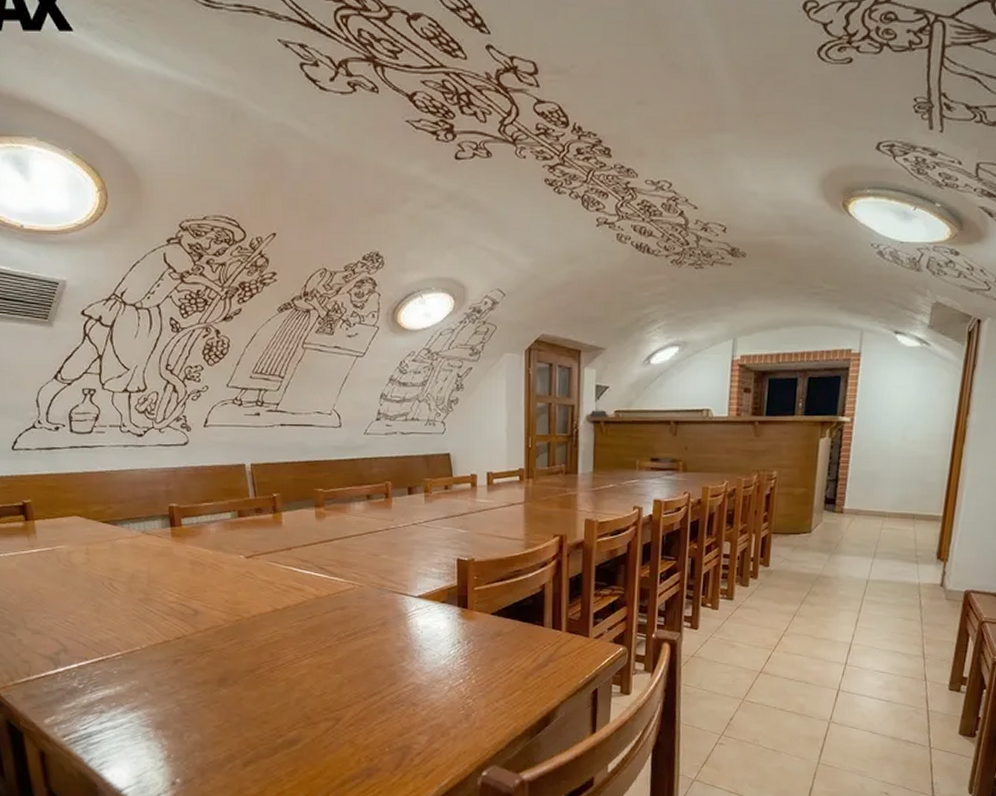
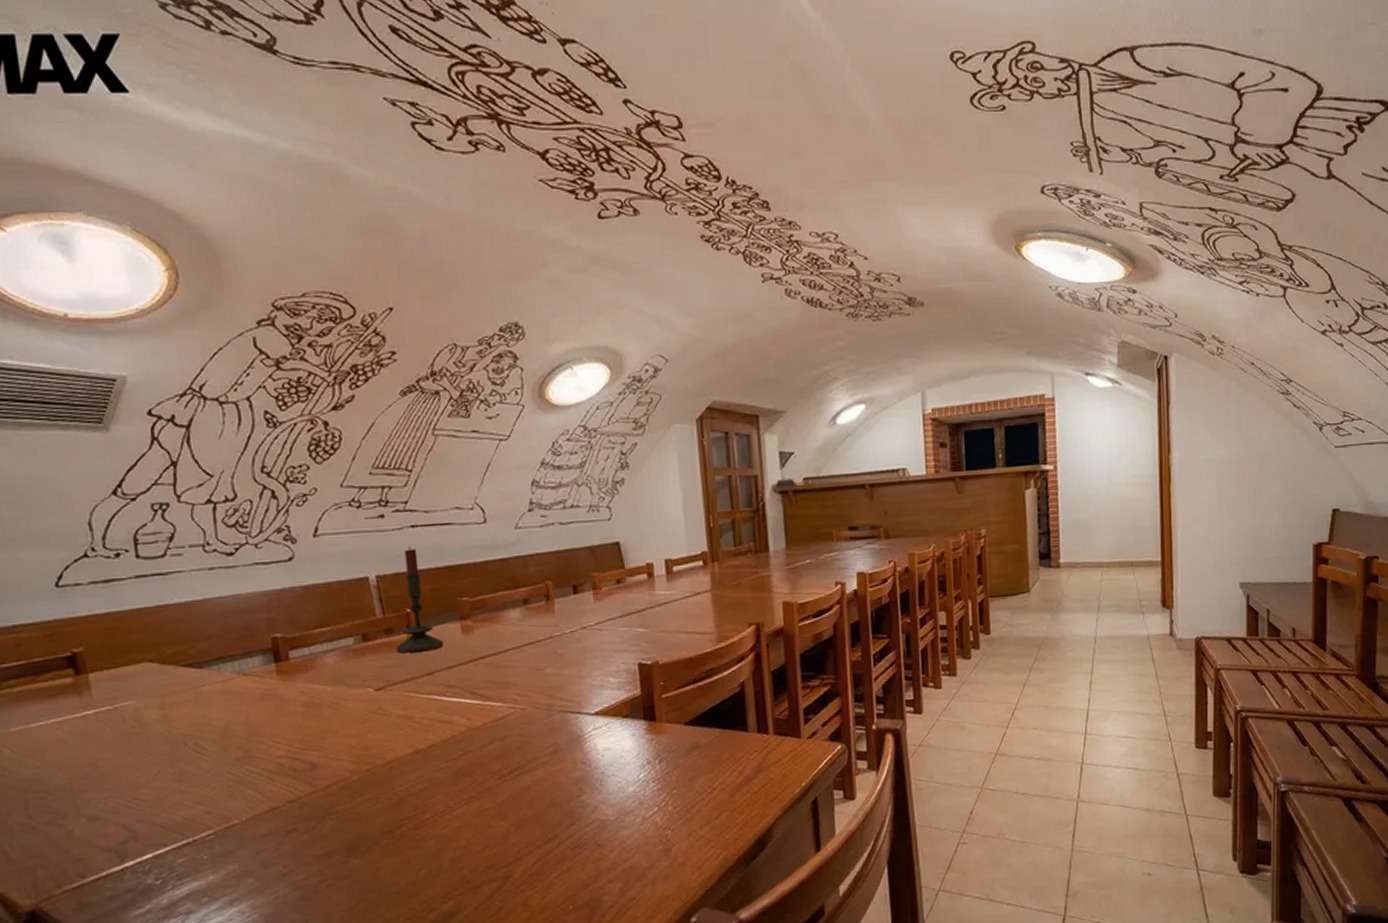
candle: none [264,441,300,530] -> present [396,546,443,654]

